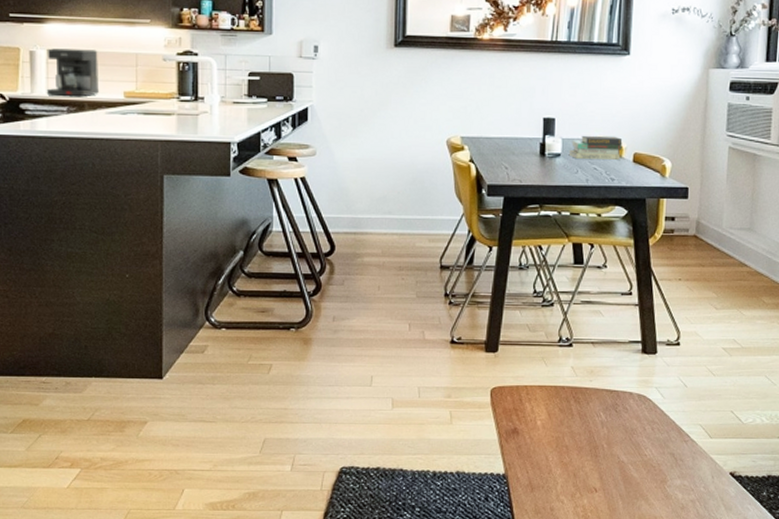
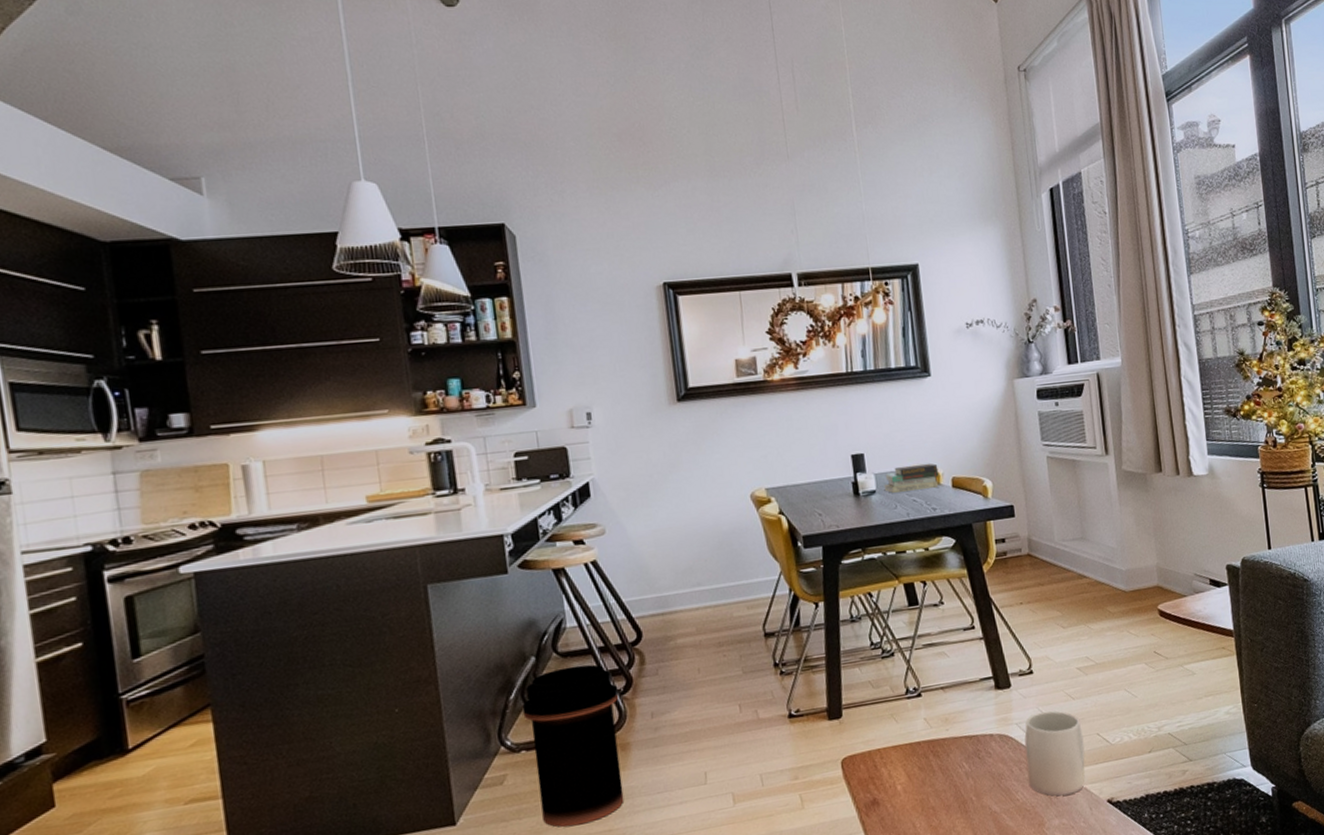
coffee maker: present [46,48,100,97] -> none [263,453,336,514]
trash can: none [227,265,308,399] -> present [522,664,624,827]
mug: none [658,381,718,460] -> present [1024,711,1085,796]

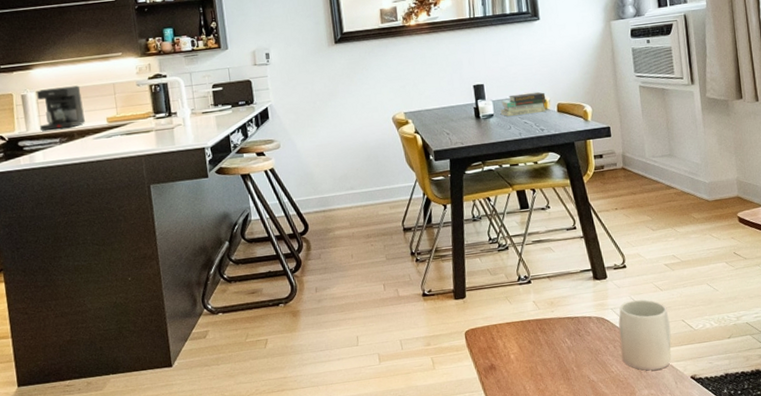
coffee maker: none [263,453,336,514] -> present [36,85,86,131]
trash can: present [522,664,624,827] -> none [219,249,296,373]

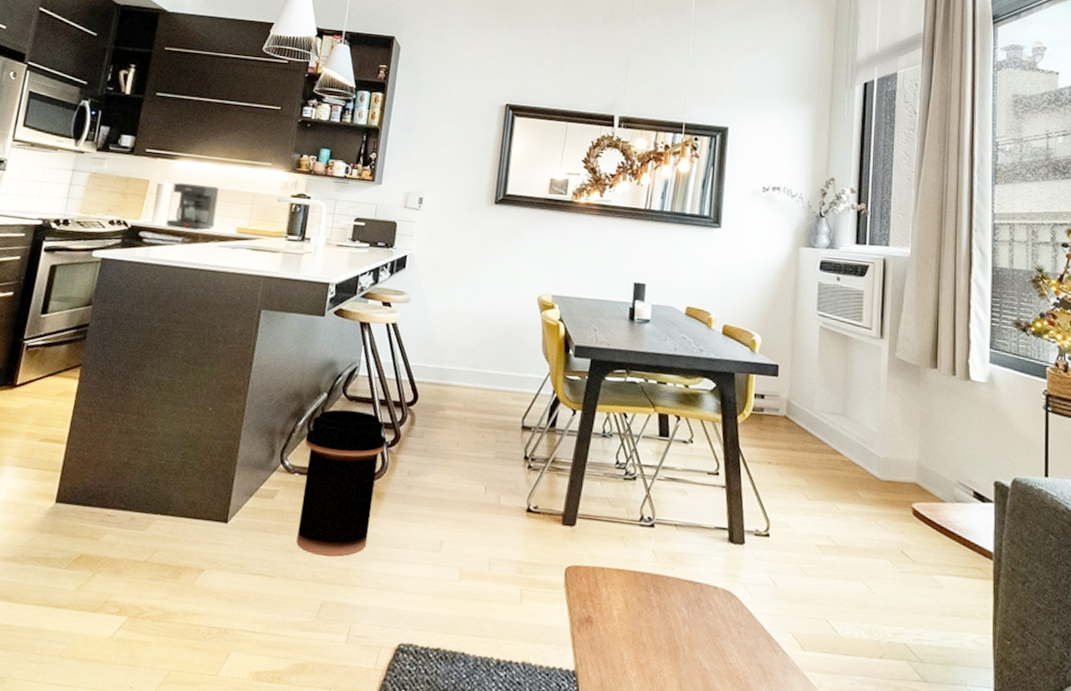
trash can: none [219,249,296,373] -> present [296,409,387,557]
books: present [500,91,546,116] -> none [657,303,712,330]
mug: present [618,299,672,371] -> none [745,578,811,677]

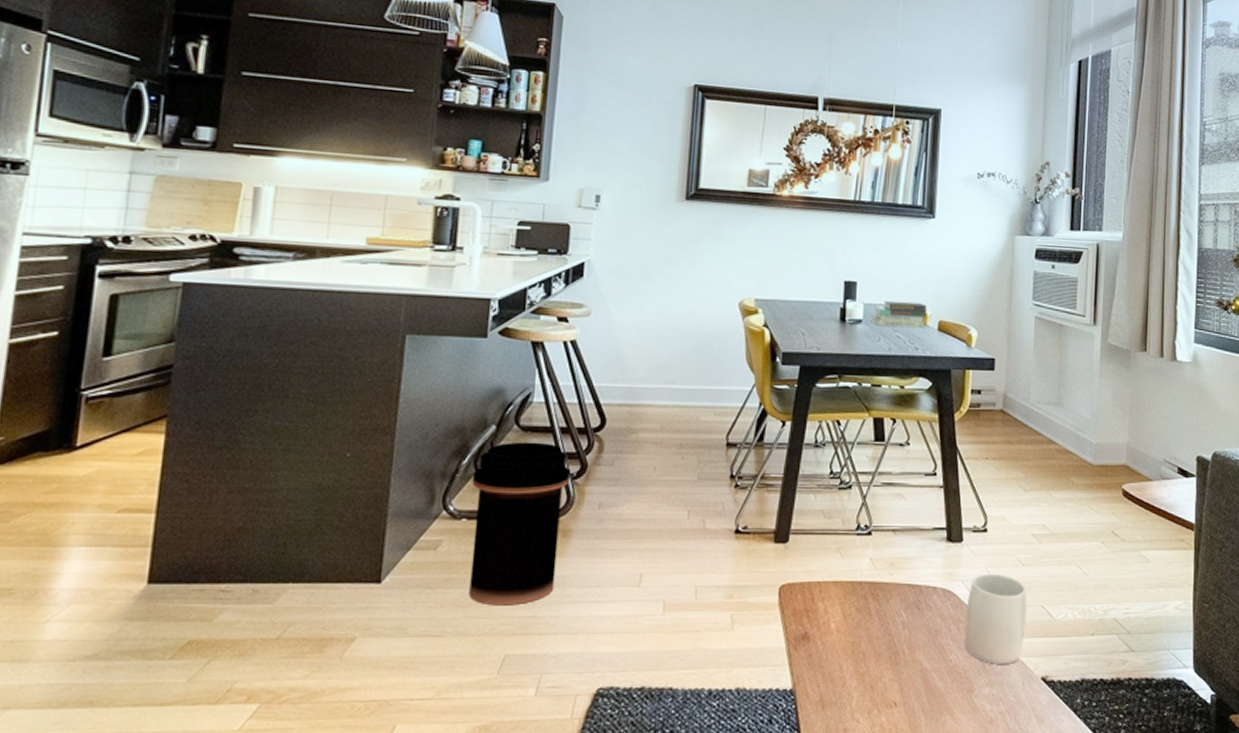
coffee maker: present [165,182,220,230] -> none [269,185,340,242]
books: none [657,303,712,330] -> present [870,300,927,327]
mug: none [745,578,811,677] -> present [964,573,1028,664]

